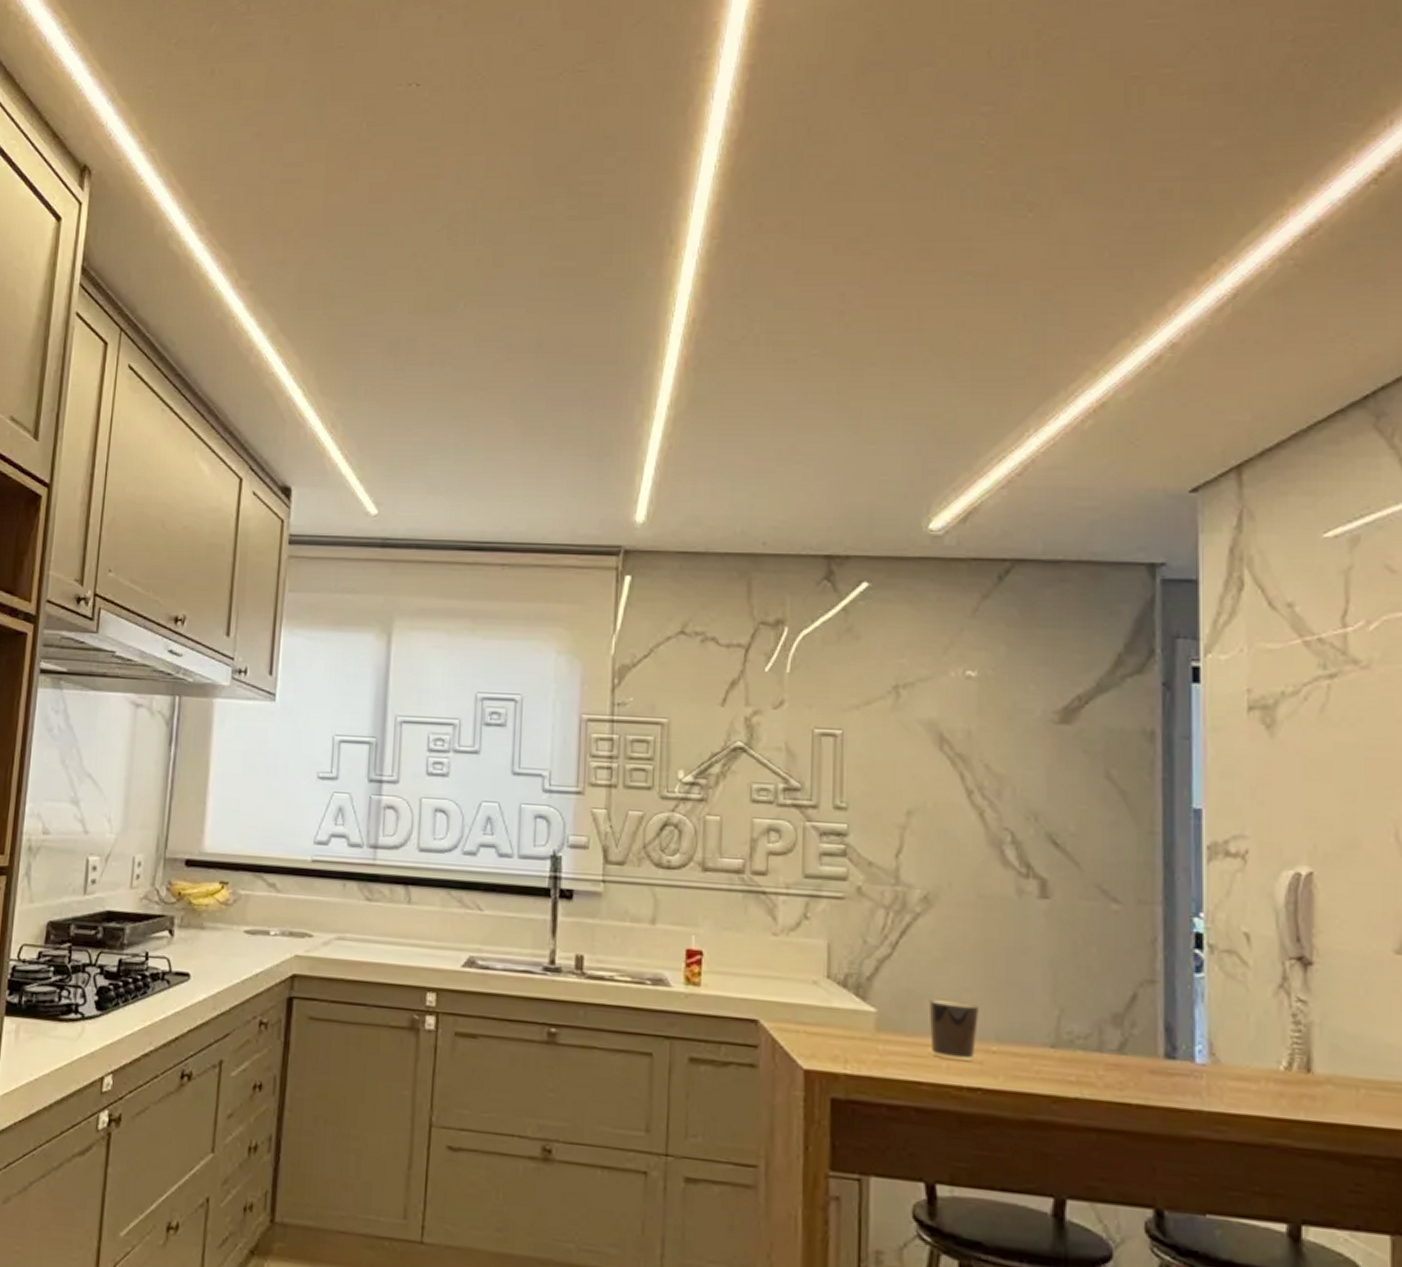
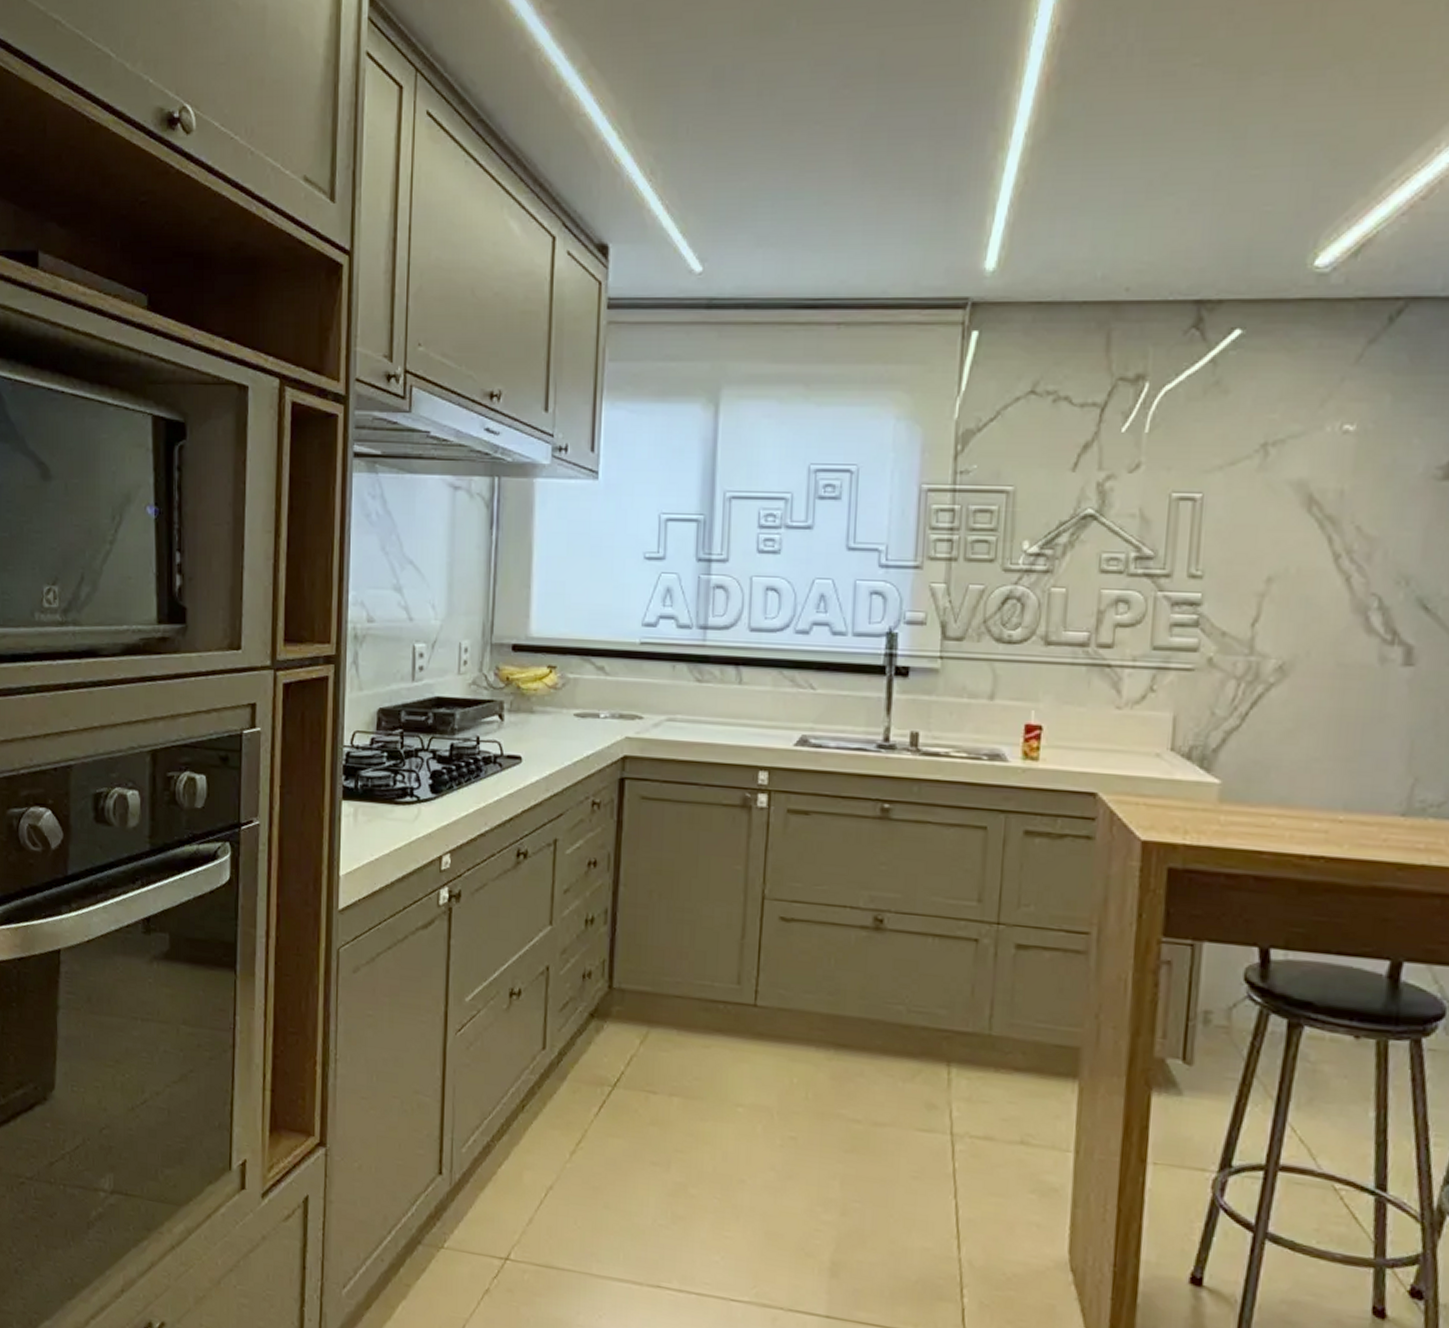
mug: present [929,999,978,1062] -> none [1275,770,1328,831]

